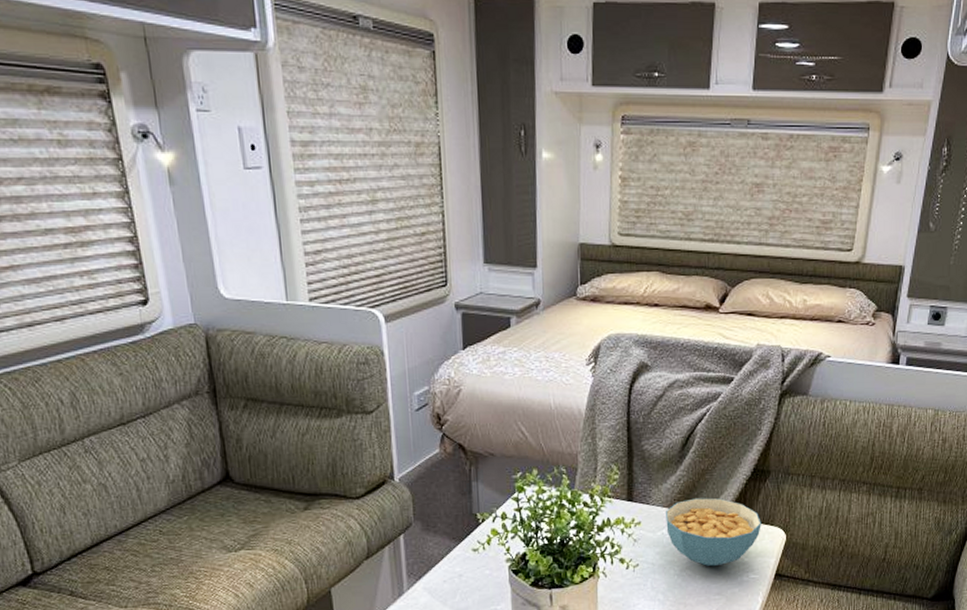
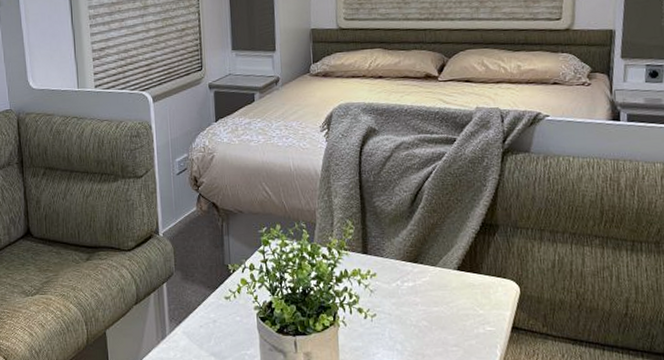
cereal bowl: present [666,498,761,567] -> none [399,251,494,318]

